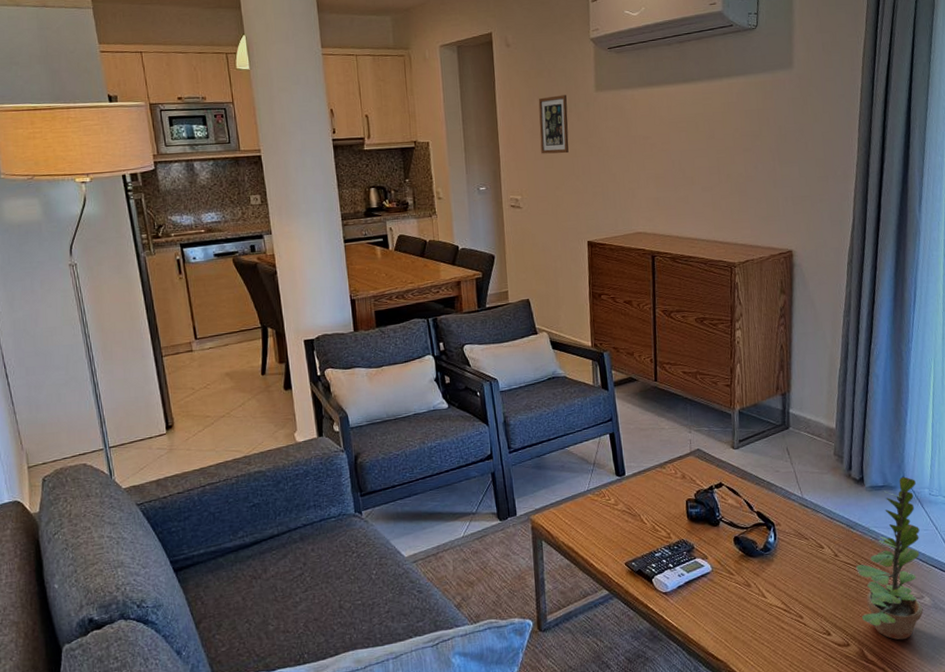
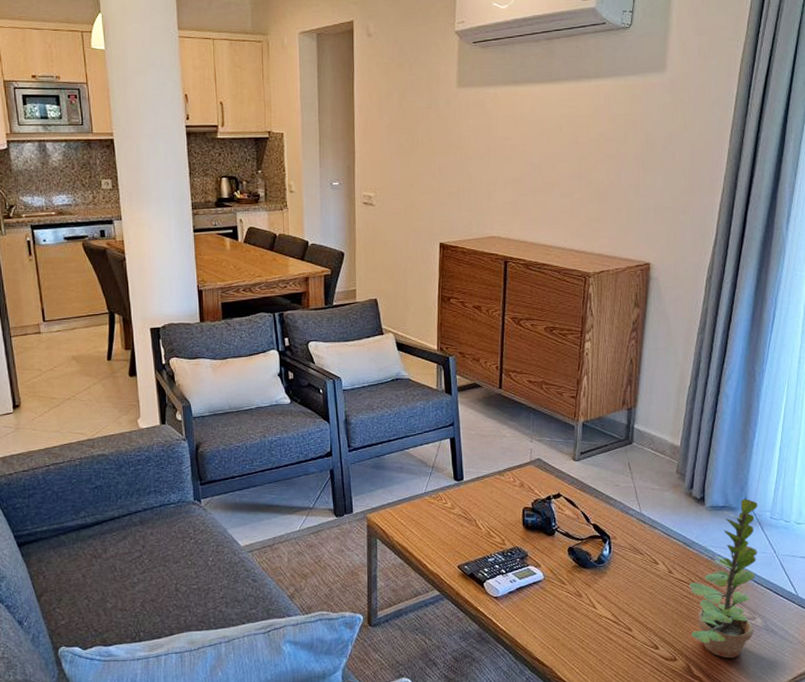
picture frame: present [538,95,569,154] -> none [397,90,428,151]

